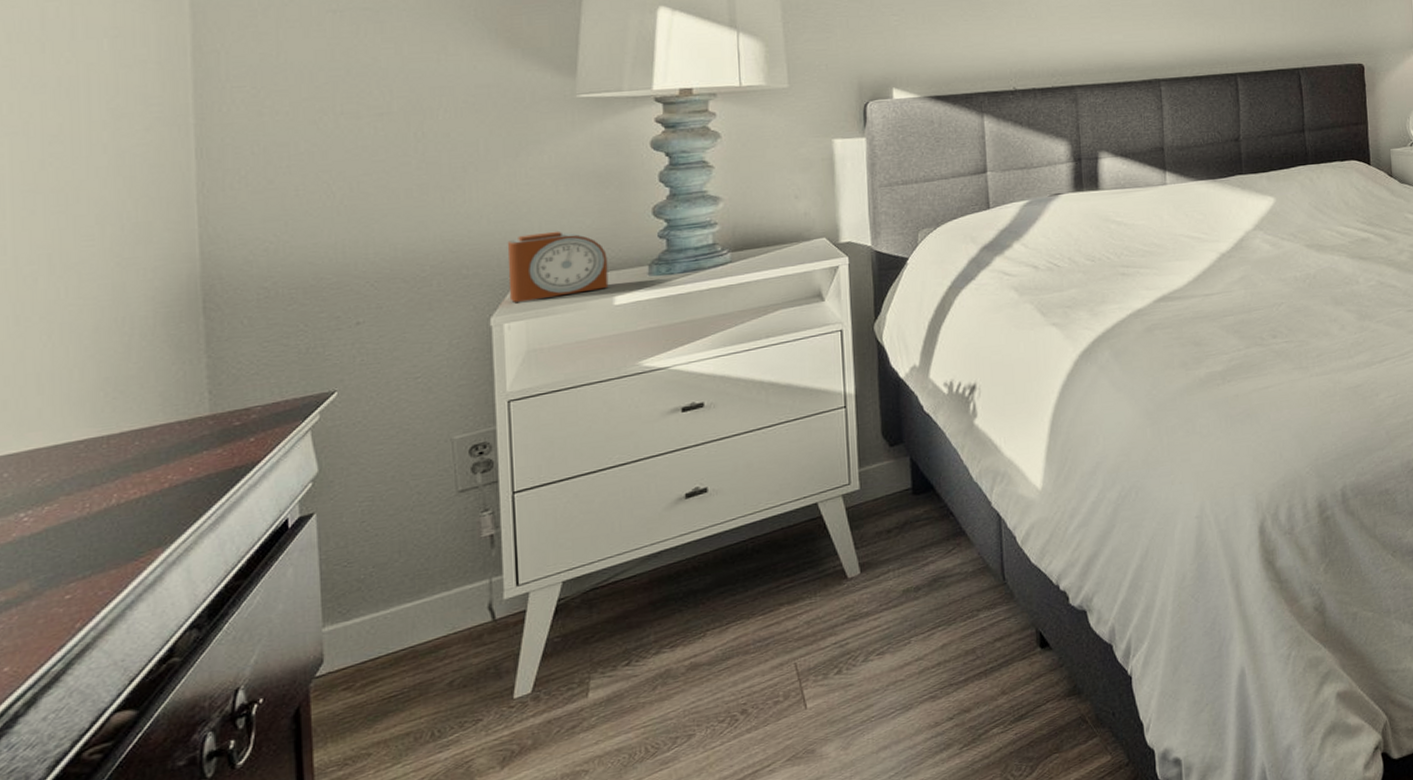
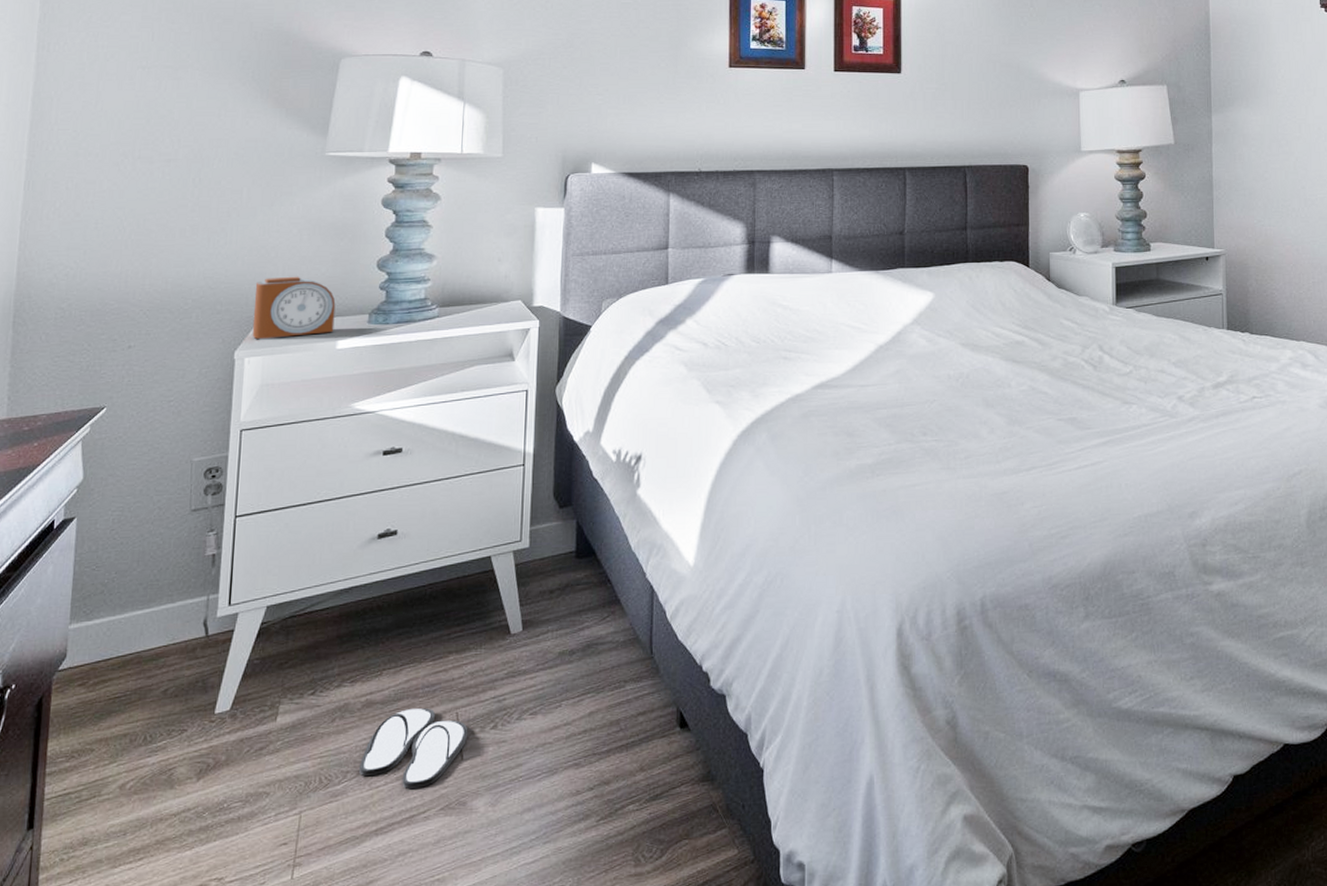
slippers: none [689,662,810,746] -> present [358,708,468,789]

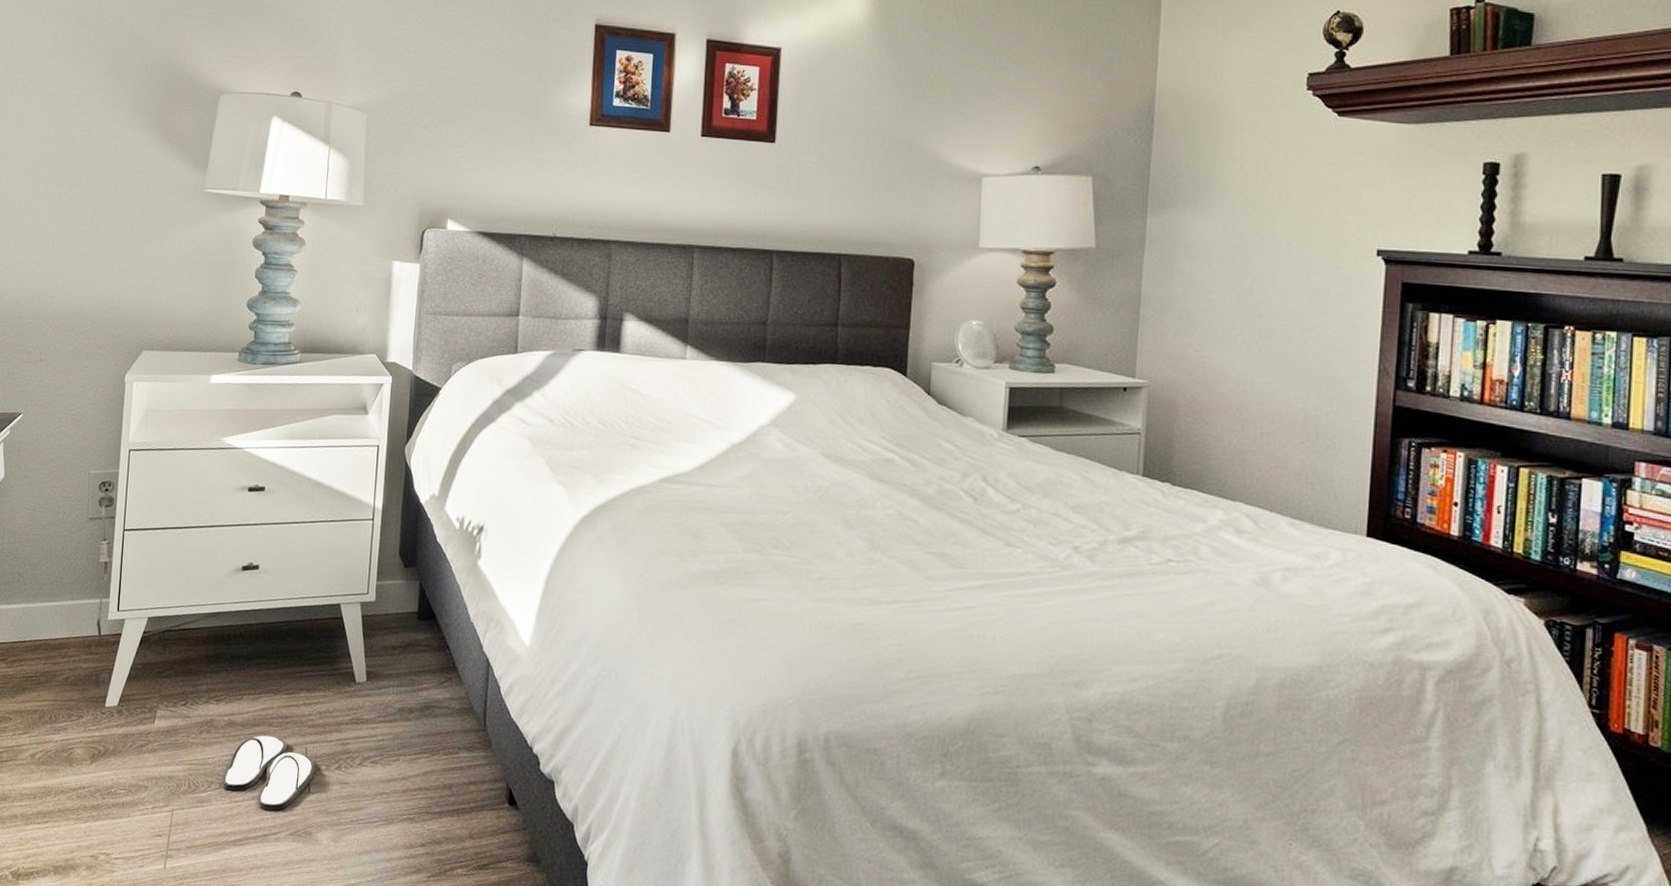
alarm clock: present [252,276,336,340] -> none [139,307,211,367]

